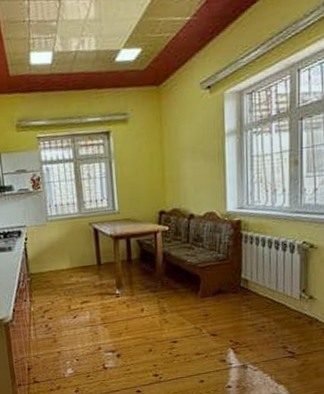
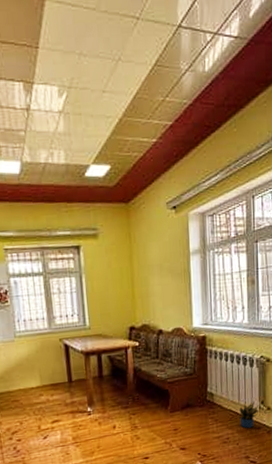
potted plant: none [277,289,298,317] -> present [239,401,258,428]

